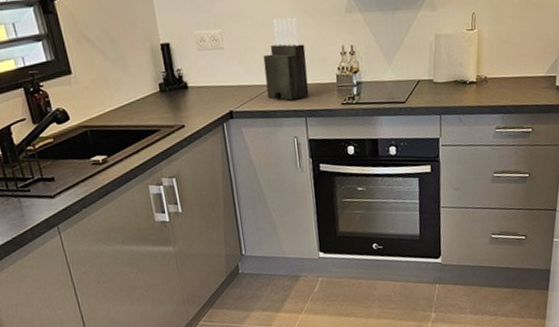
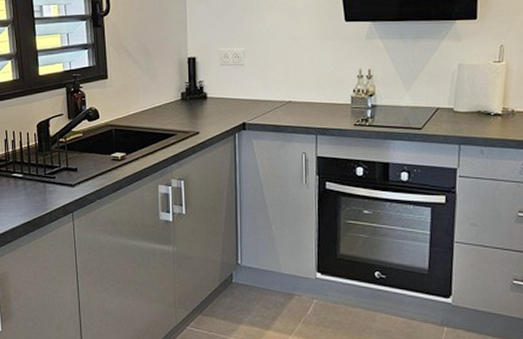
knife block: present [263,17,309,101] -> none [280,40,323,117]

